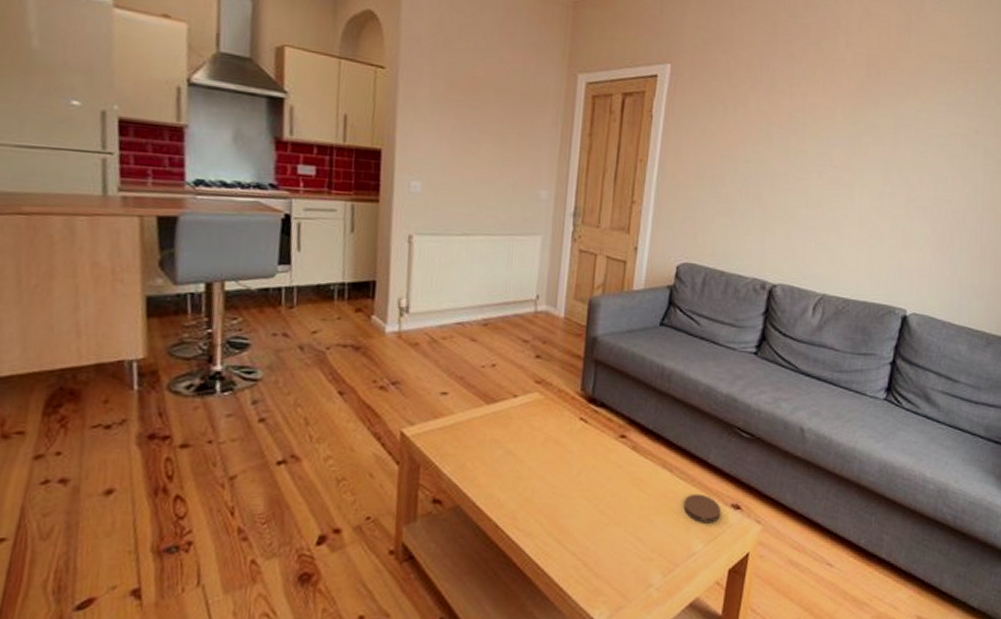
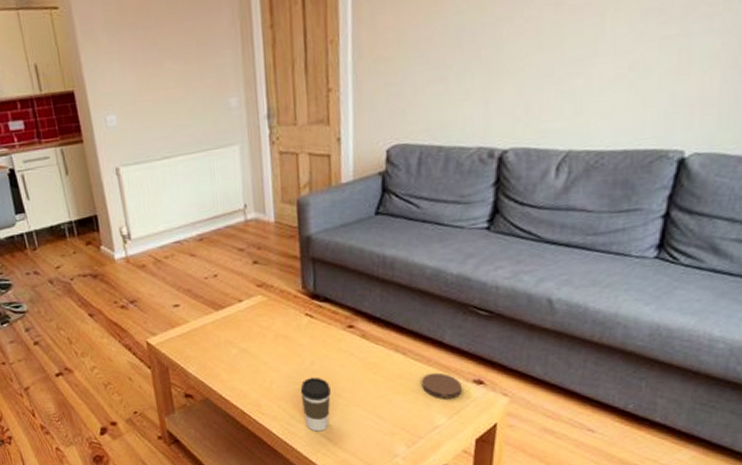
coffee cup: none [562,489,594,554] -> present [300,377,331,432]

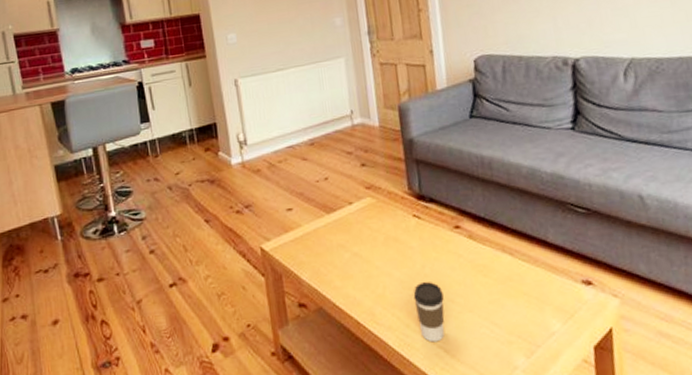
coaster: present [421,372,463,399] -> none [531,273,573,303]

